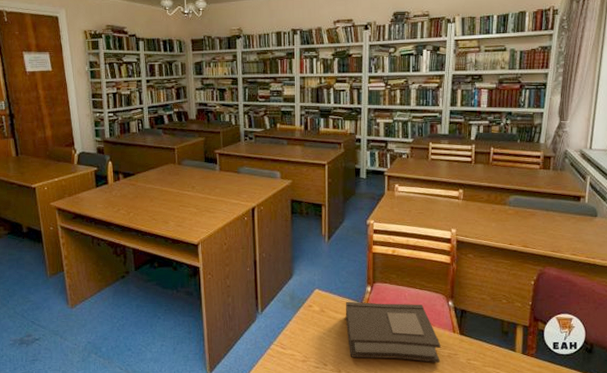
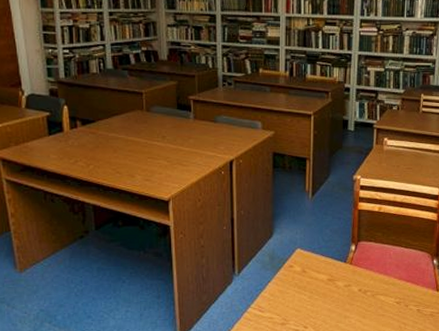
book: present [345,301,441,363] -> none [328,261,424,322]

